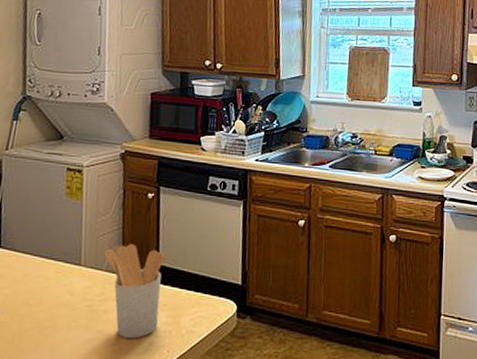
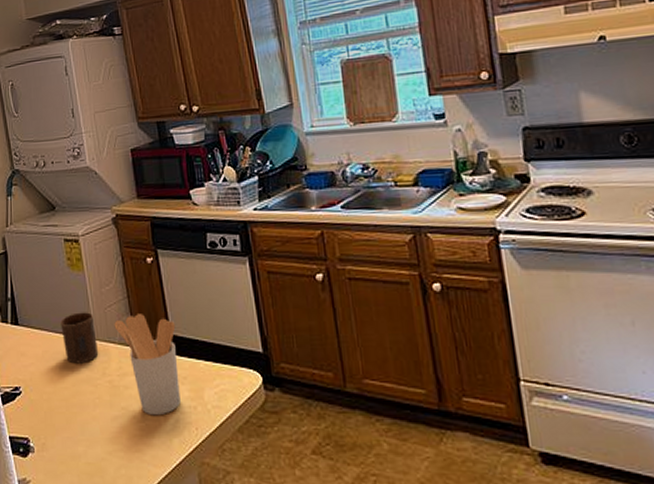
cup: none [47,239,85,288] -> present [60,312,99,364]

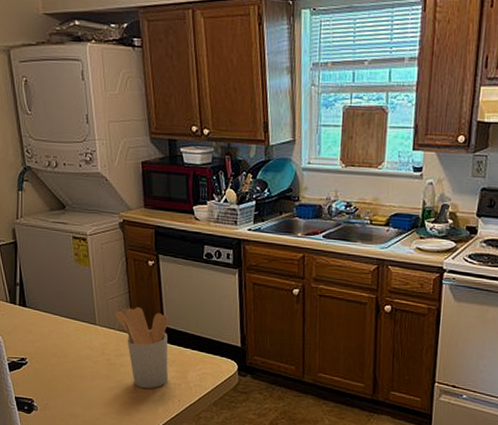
cup: present [60,312,99,364] -> none [66,301,99,344]

